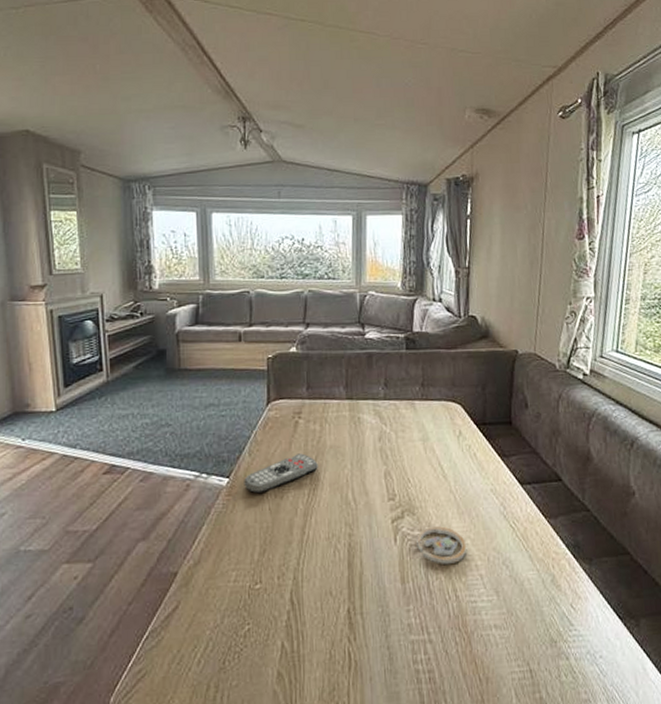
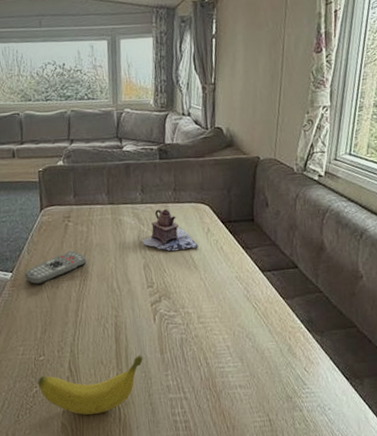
banana: none [252,584,380,661] -> present [38,355,143,415]
teapot: none [382,406,449,457] -> present [141,209,199,251]
coaster: present [417,526,467,565] -> none [173,307,216,339]

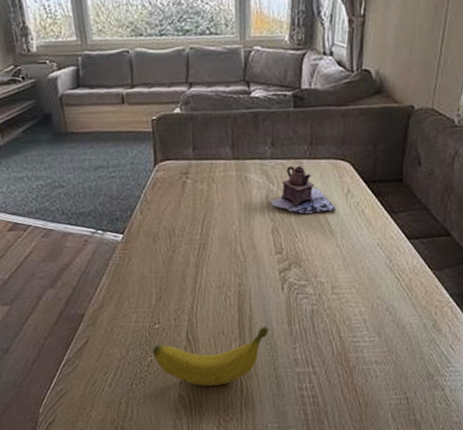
remote control: present [25,251,87,285] -> none [137,211,207,248]

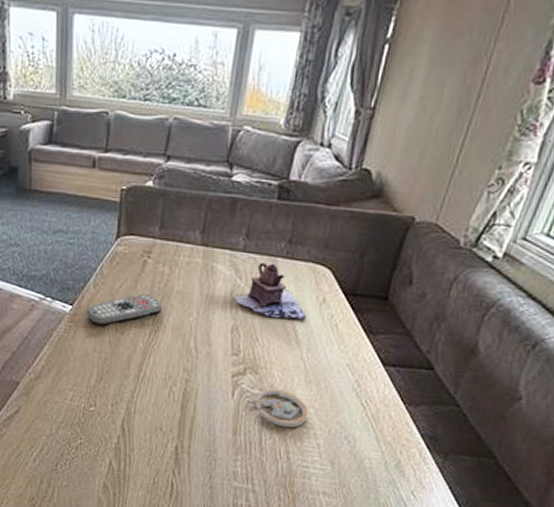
remote control: none [137,211,207,248] -> present [86,293,163,326]
banana: present [153,326,269,386] -> none [84,428,211,484]
coaster: none [303,277,352,311] -> present [255,388,309,428]

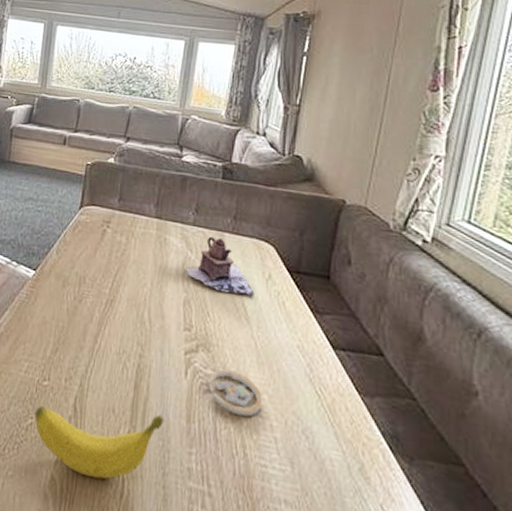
banana: none [84,428,211,484] -> present [35,406,164,479]
remote control: present [86,293,163,326] -> none [48,261,119,293]

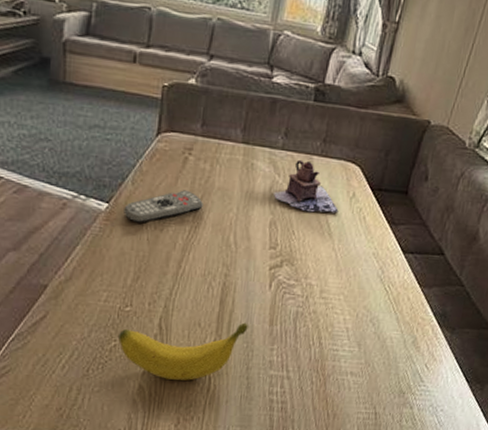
remote control: none [48,261,119,293] -> present [124,190,203,223]
coaster: present [208,369,263,417] -> none [290,279,339,315]

